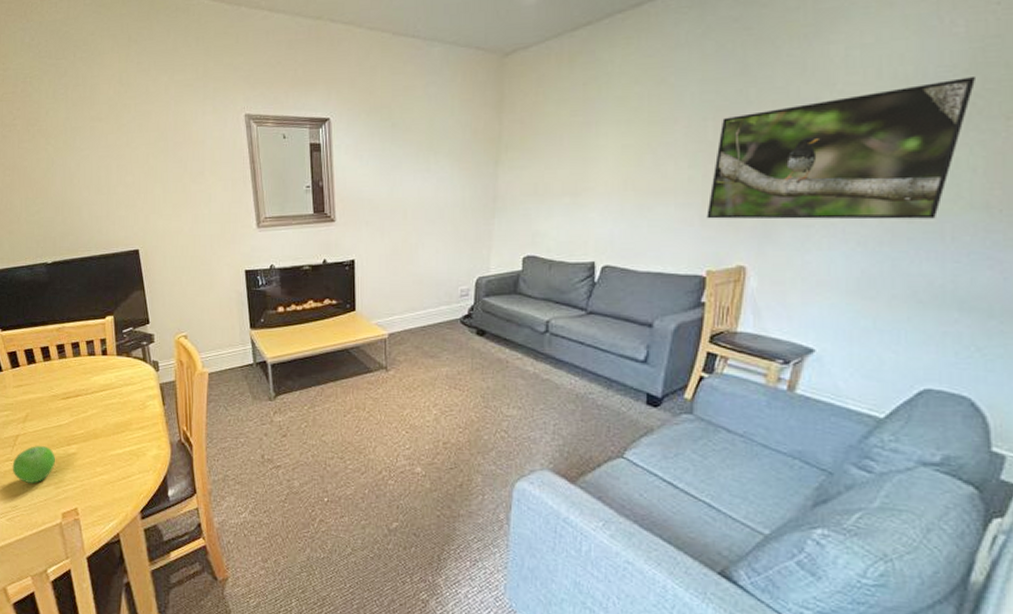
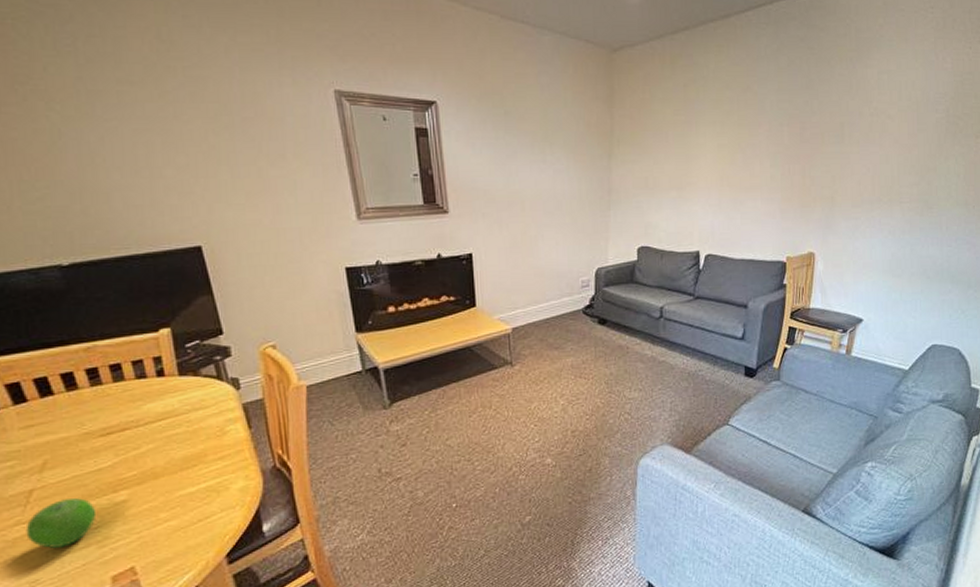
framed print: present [707,77,975,220] -> none [785,103,958,213]

